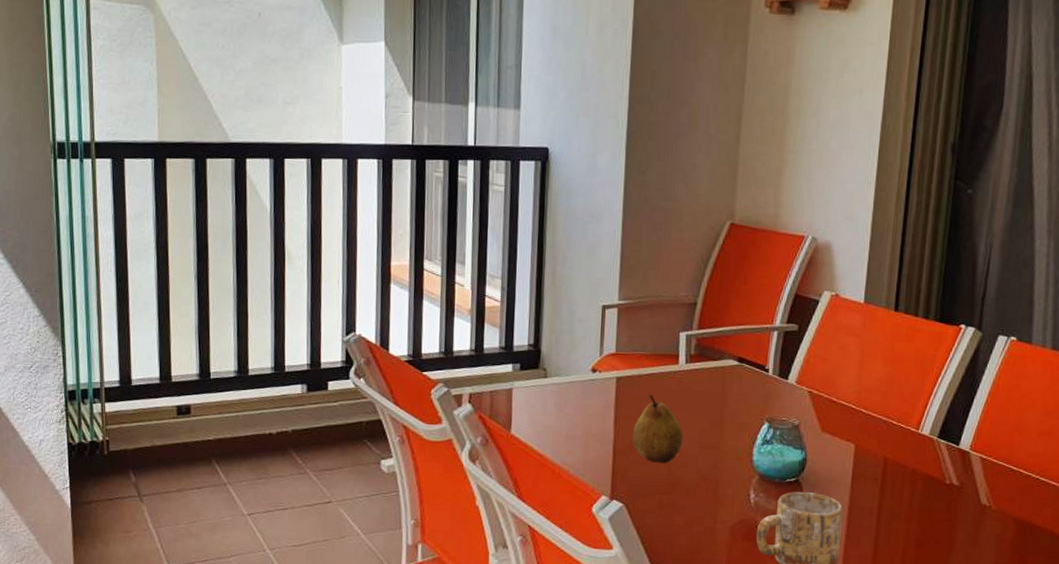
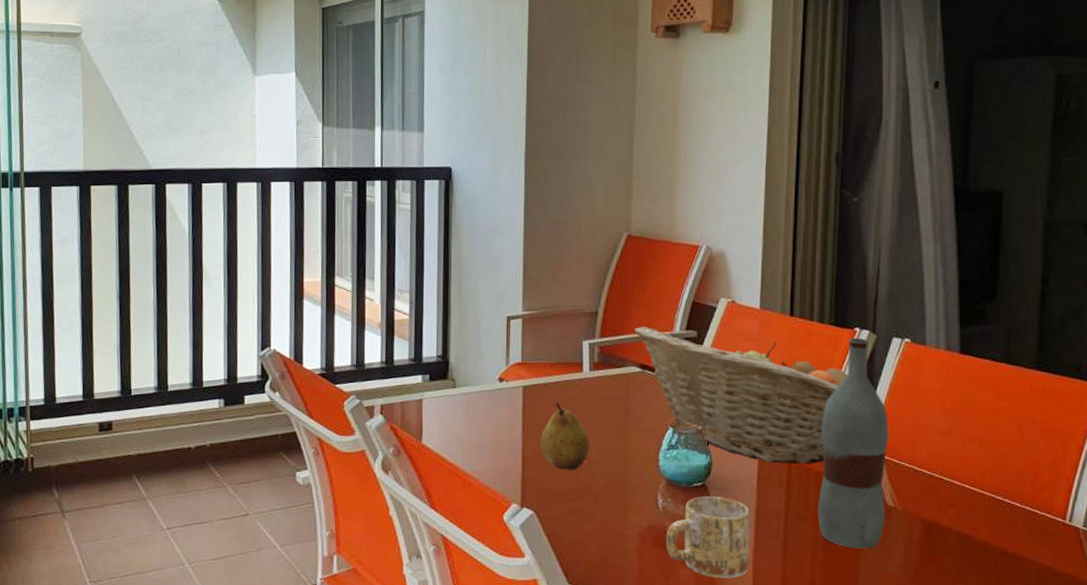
fruit basket: none [734,318,950,462] -> present [635,326,848,464]
bottle: none [911,334,989,547] -> present [817,337,889,549]

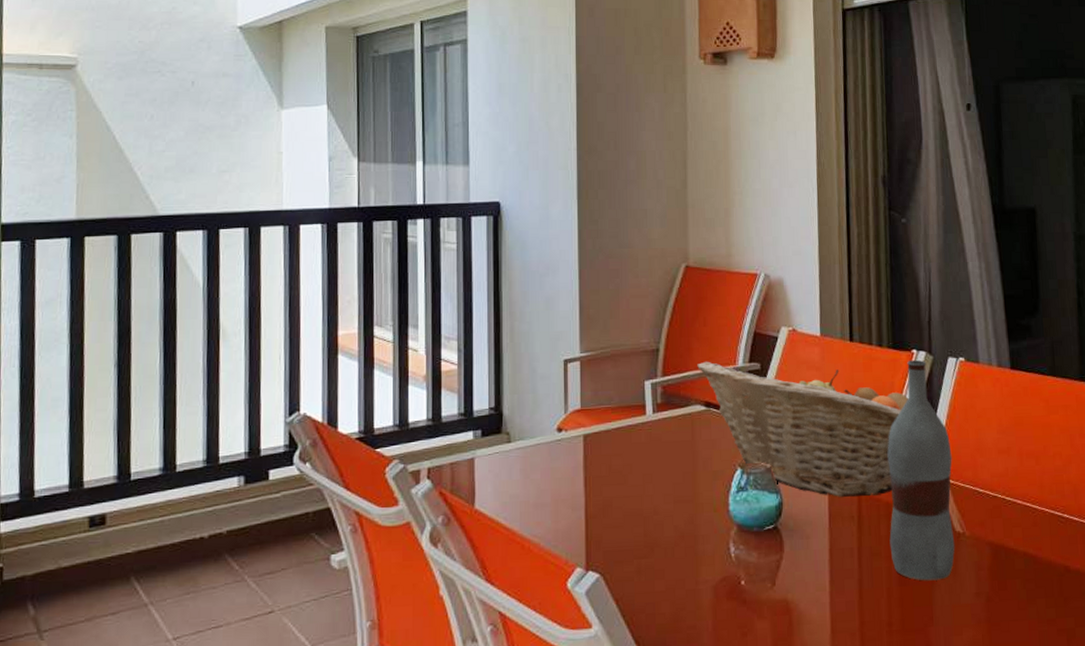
fruit: present [541,402,590,471] -> none [605,450,657,525]
mug: present [665,496,750,579] -> none [740,538,826,629]

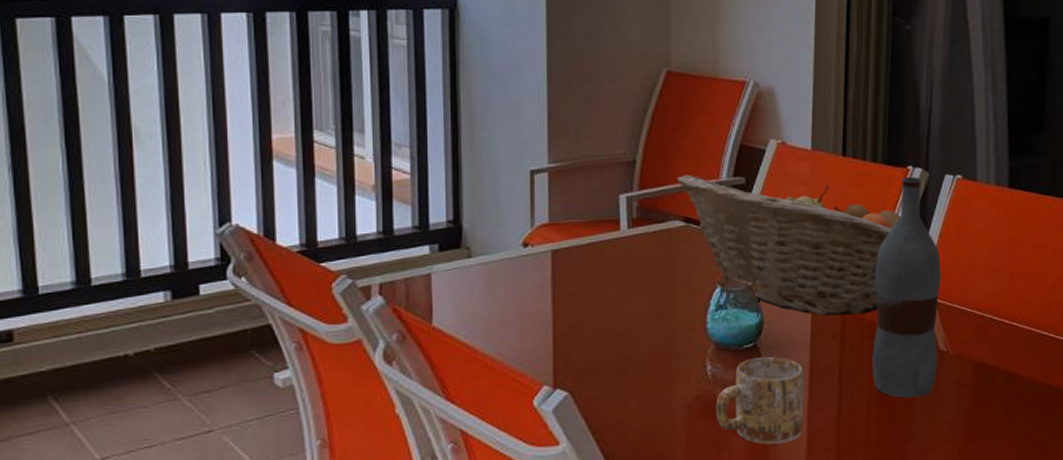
mug: none [740,538,826,629] -> present [715,357,803,445]

